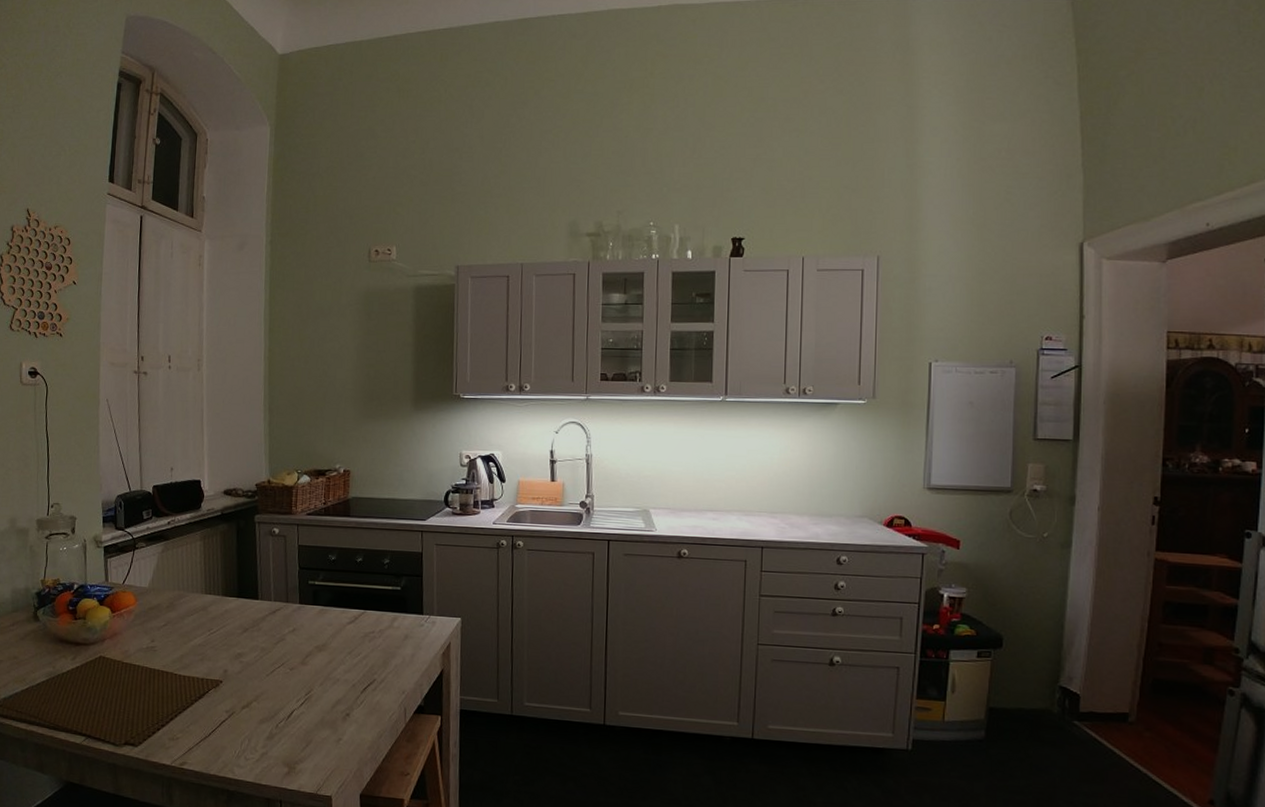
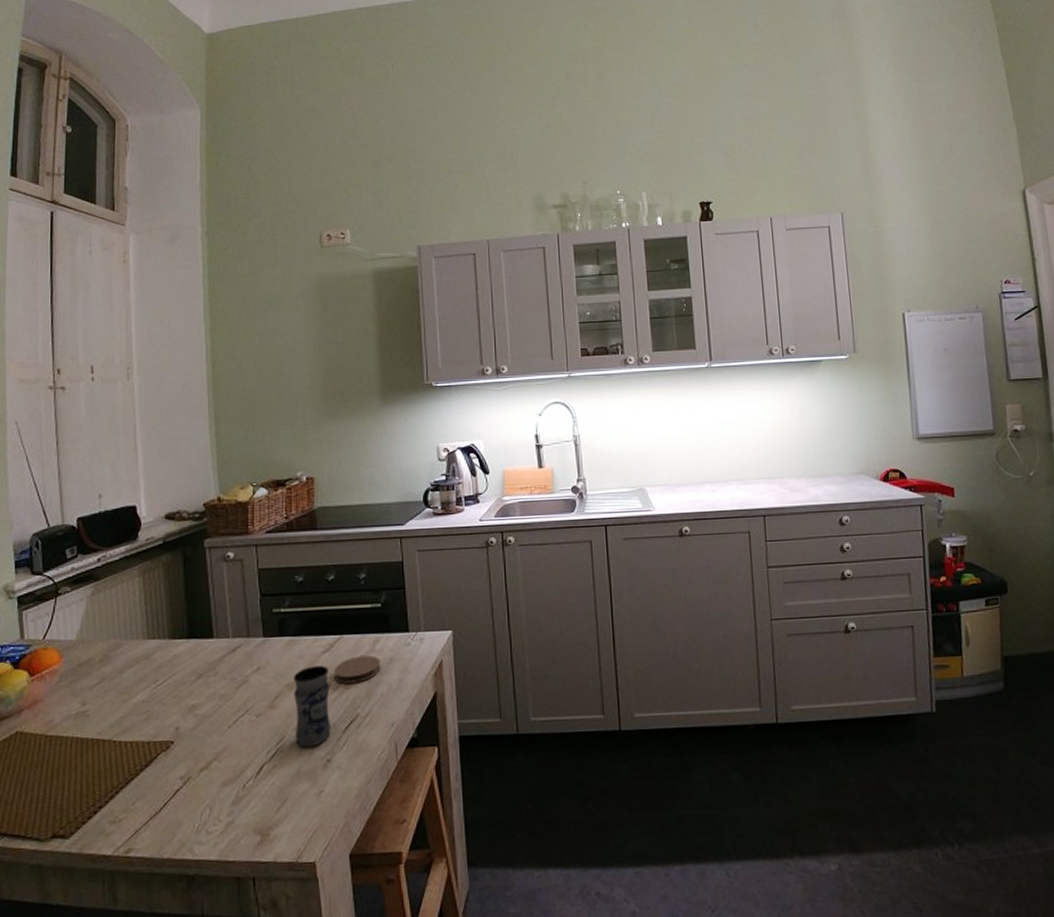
jar: none [321,633,353,702] -> present [293,665,331,748]
coaster: none [357,630,398,653] -> present [334,655,381,684]

